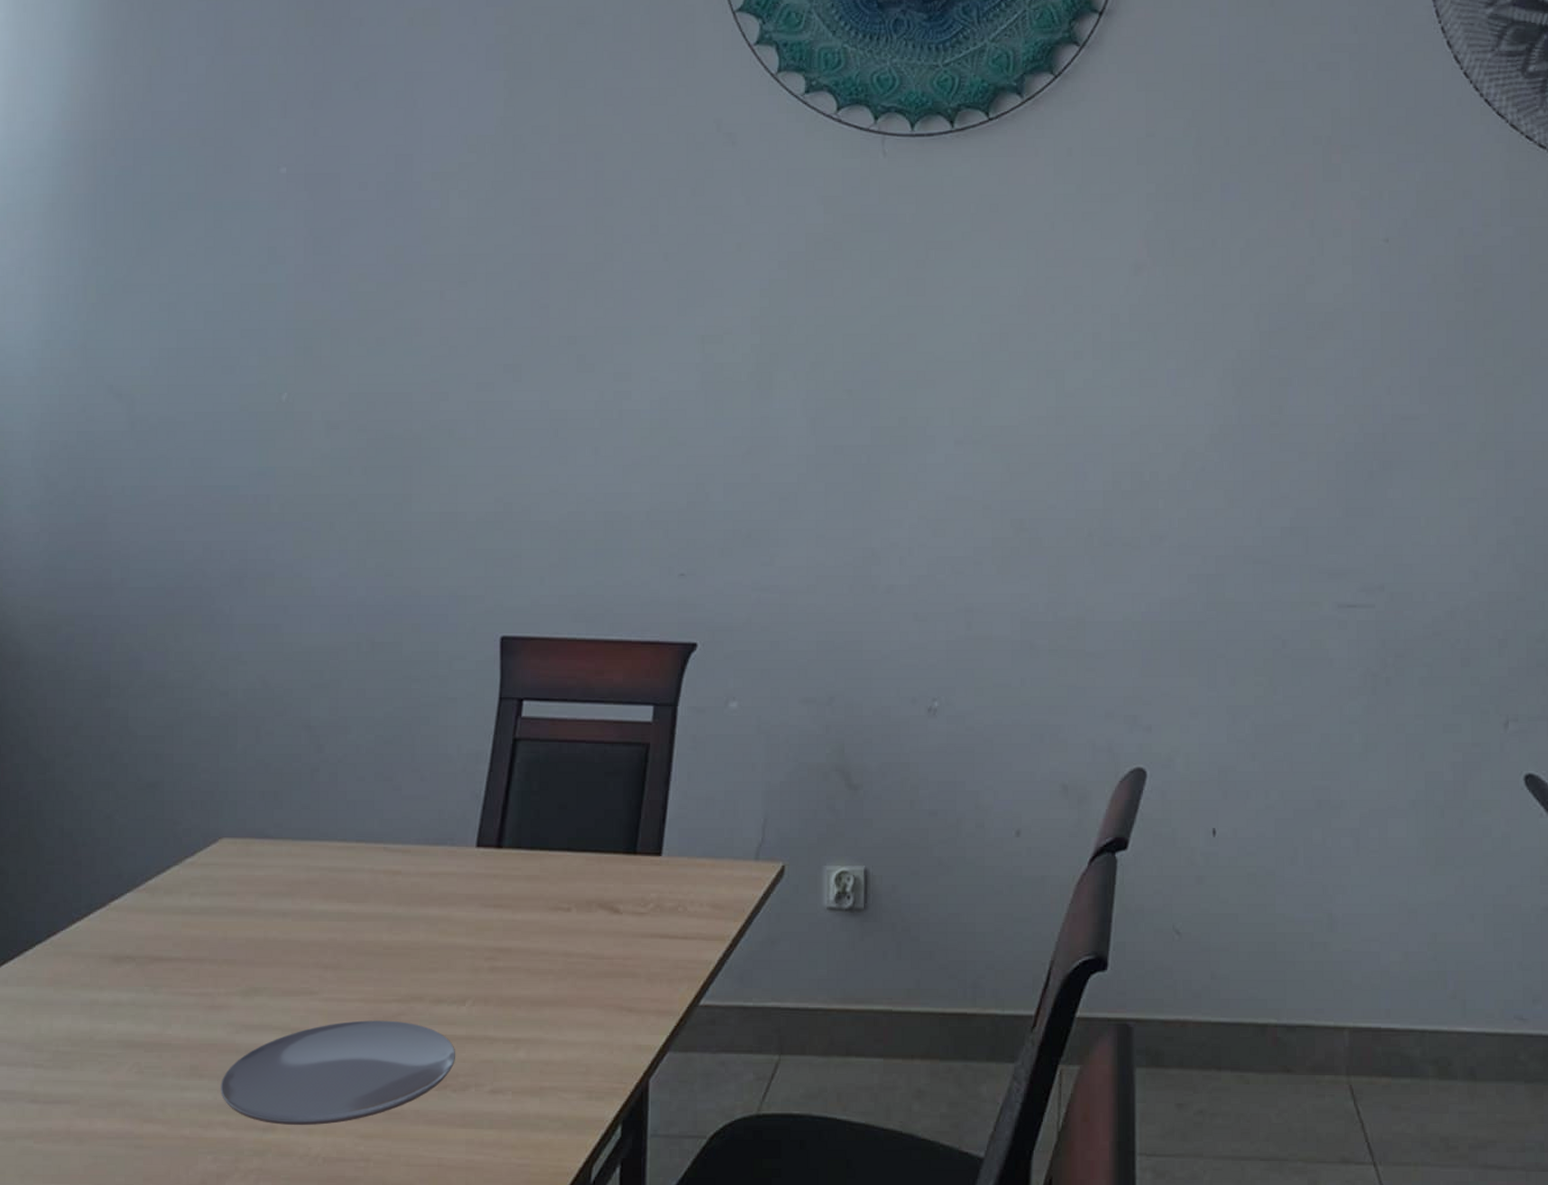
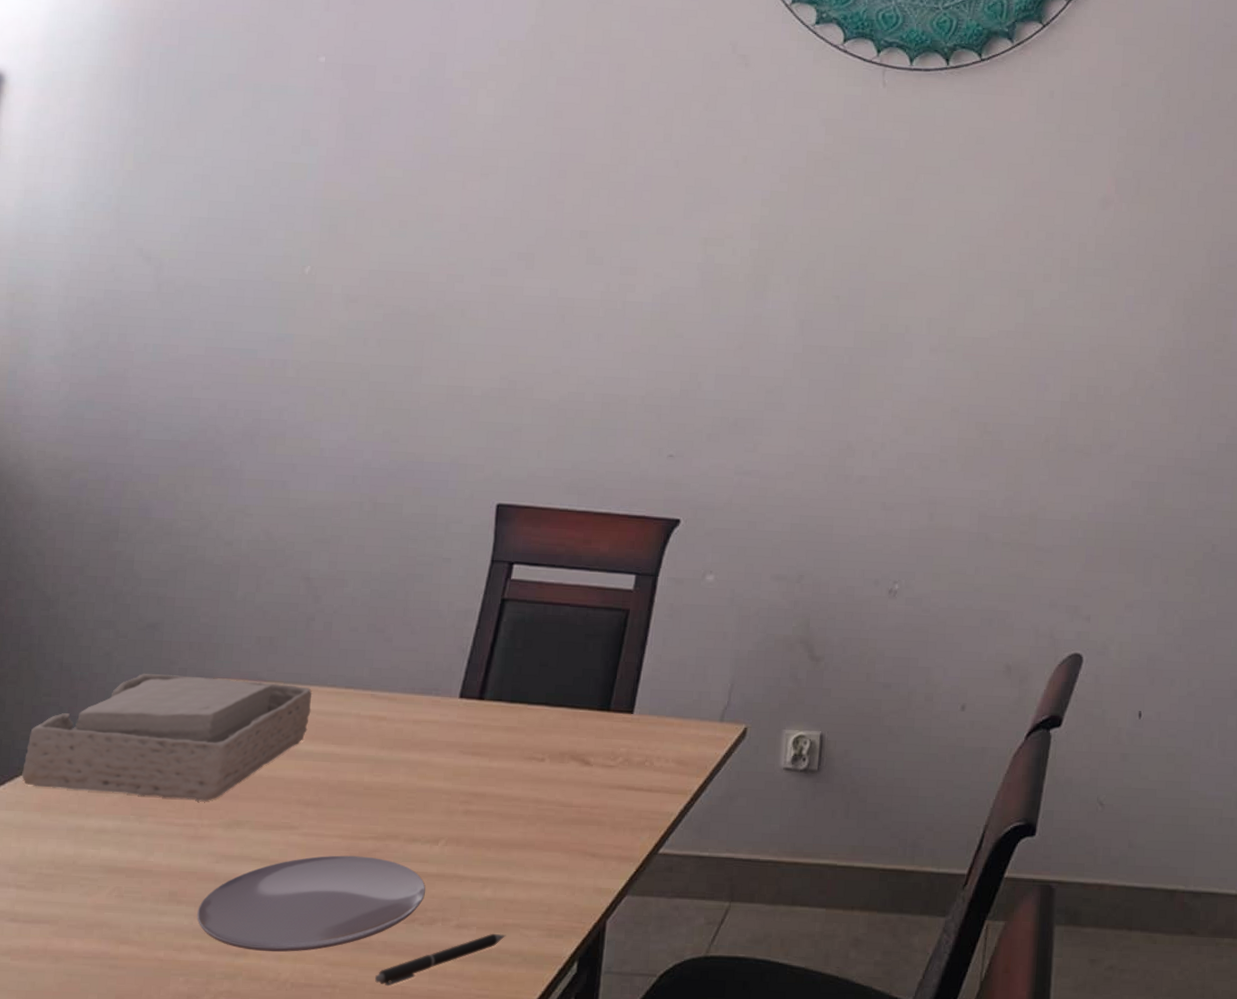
napkin holder: none [31,835,323,968] -> present [22,673,312,801]
pen: none [409,1097,544,1158] -> present [374,933,506,987]

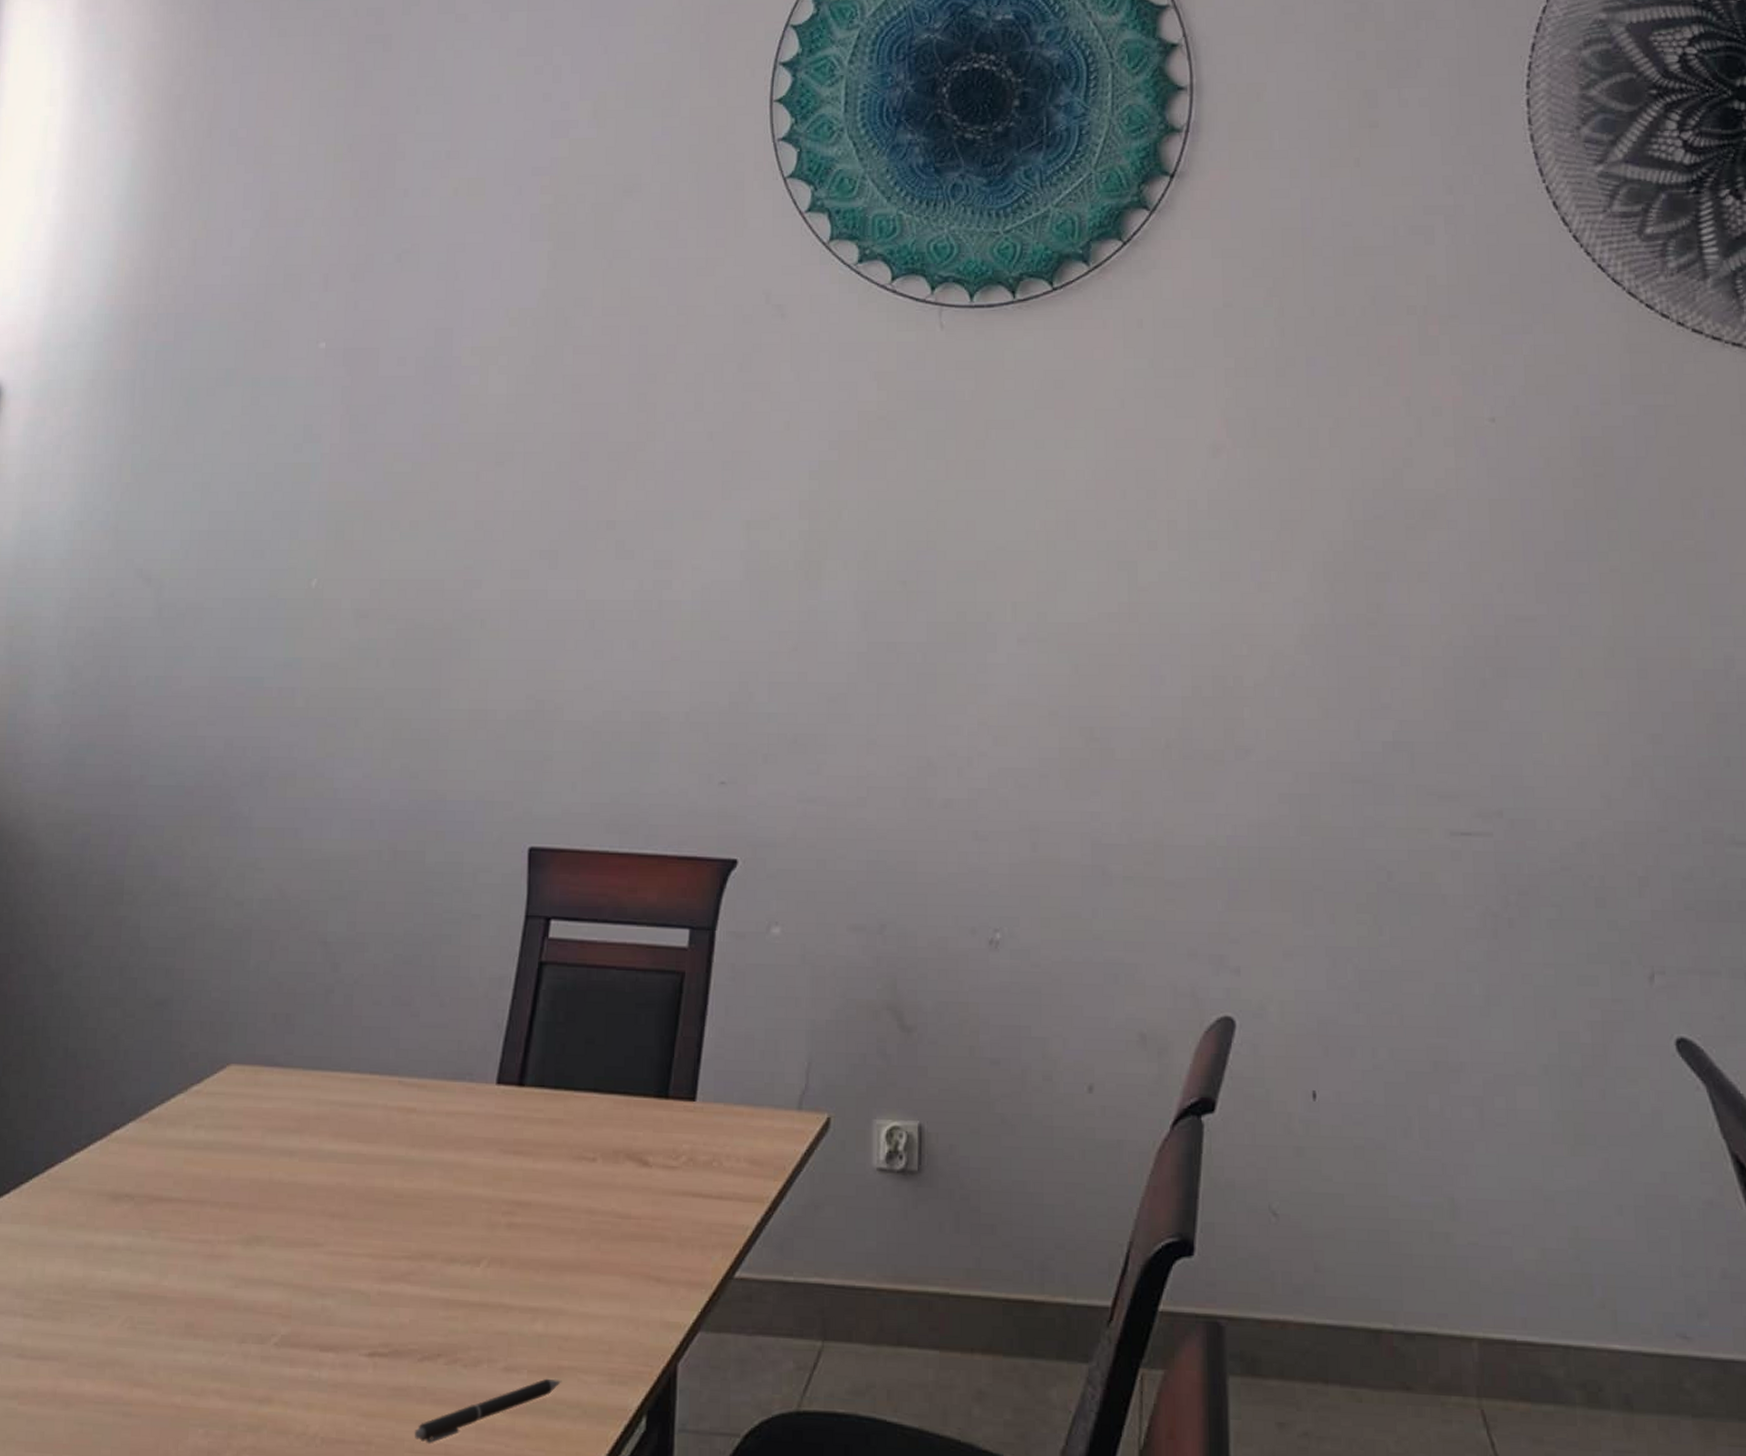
napkin holder: present [22,673,312,801] -> none [27,1058,333,1212]
plate: present [197,855,426,952] -> none [216,1279,468,1399]

